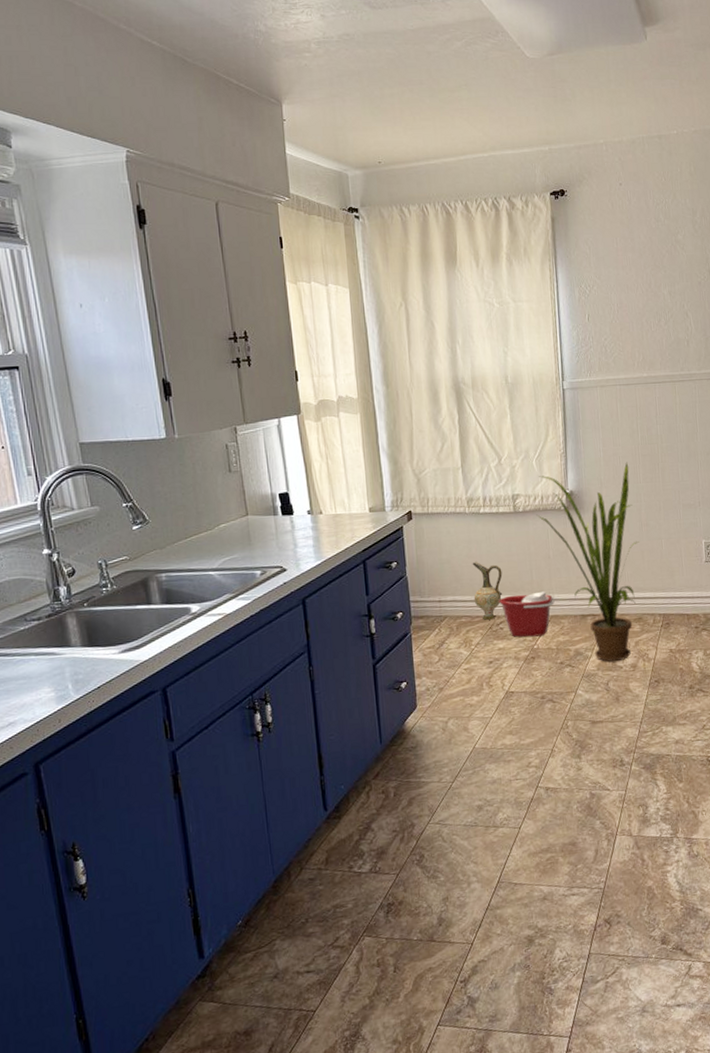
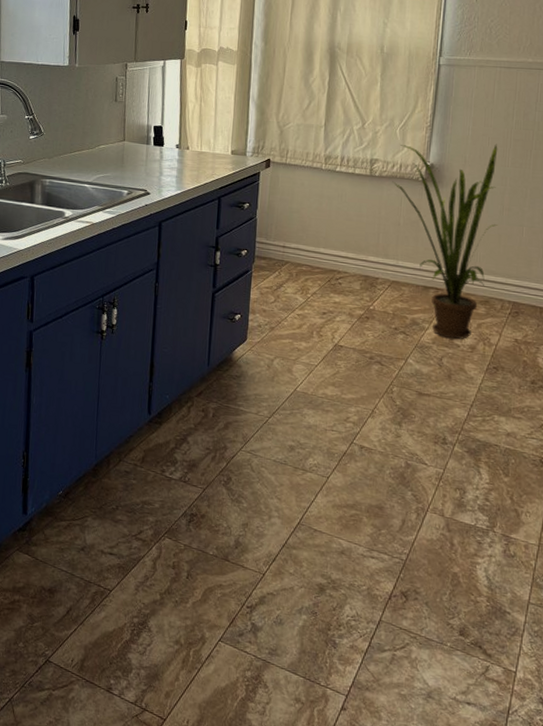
ceramic jug: present [472,561,503,620] -> none [317,215,349,273]
bucket: present [498,591,555,637] -> none [341,253,398,299]

